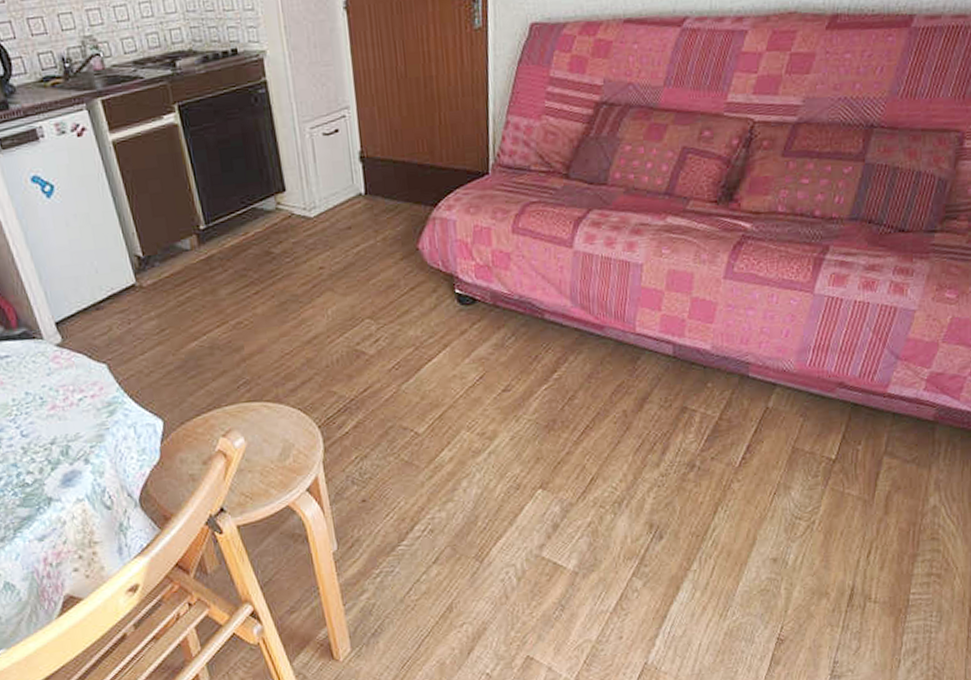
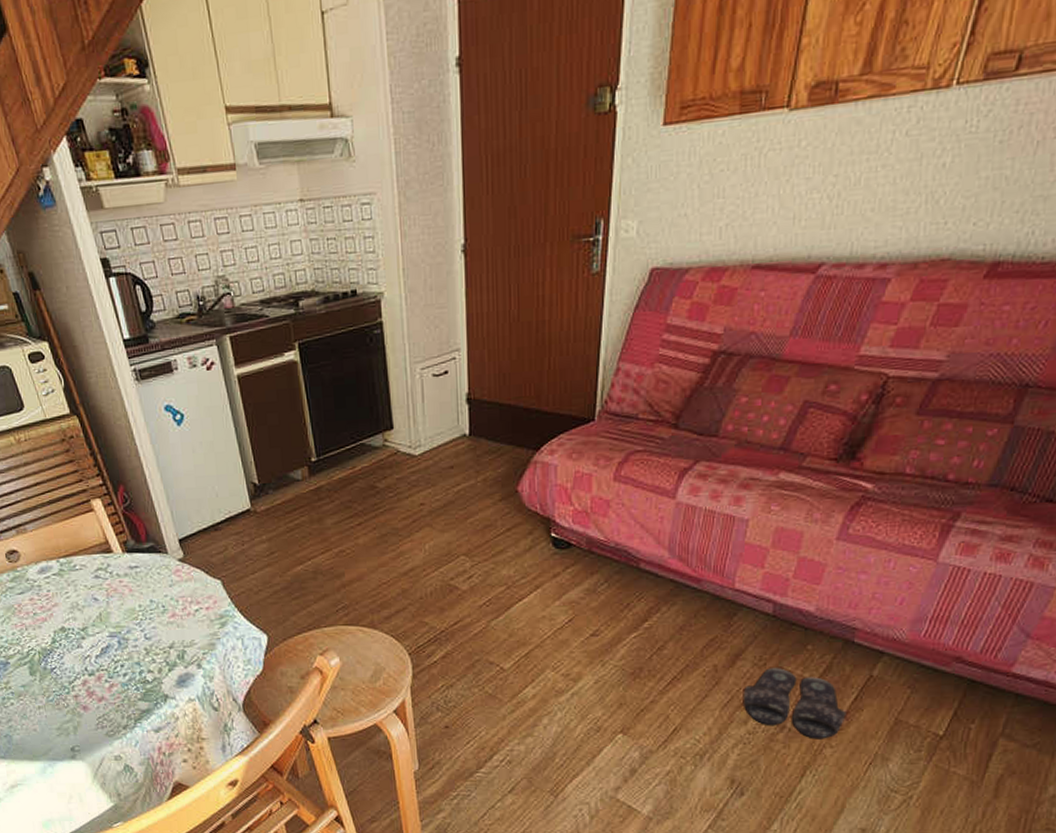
slippers: none [653,407,749,475] -> present [743,668,846,739]

